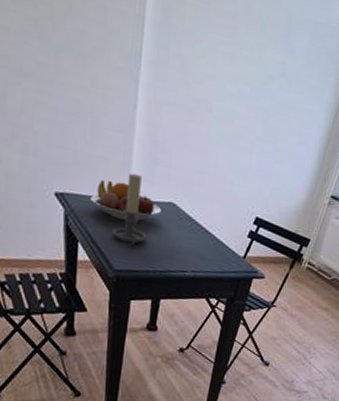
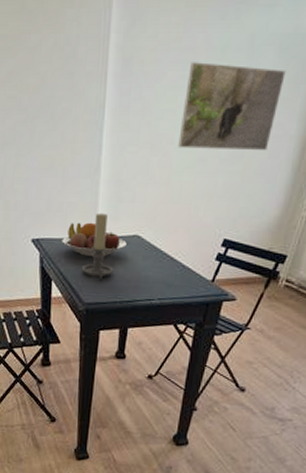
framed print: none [216,28,318,136] -> present [178,62,286,151]

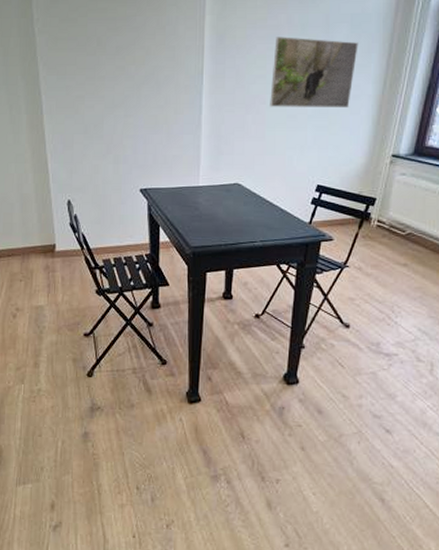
fruit bowl: present [62,222,127,258] -> none [168,173,228,204]
candle holder: present [81,213,114,280] -> none [187,164,217,225]

